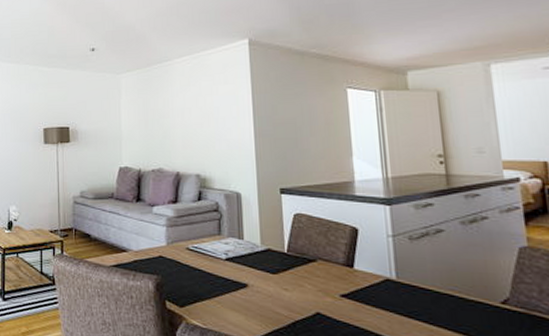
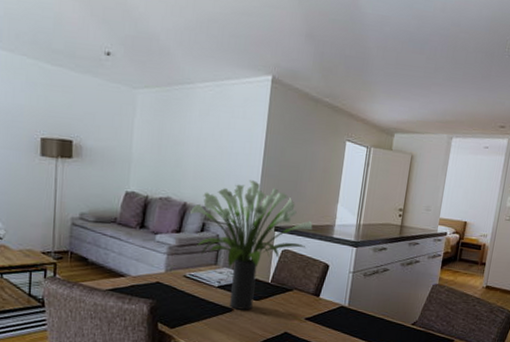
potted plant: none [184,142,326,286] -> present [190,180,313,310]

